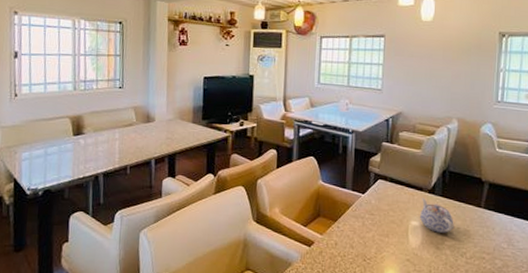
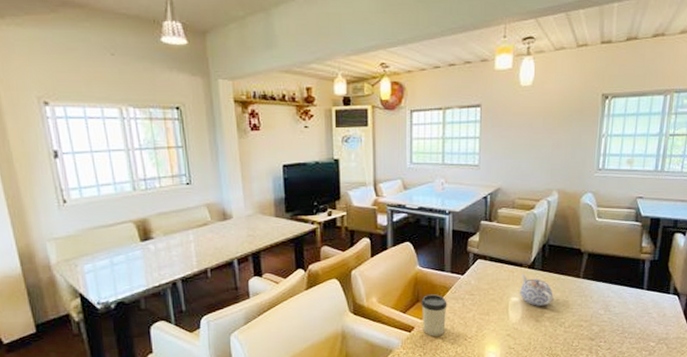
cup: none [322,210,348,254] -> present [421,294,447,336]

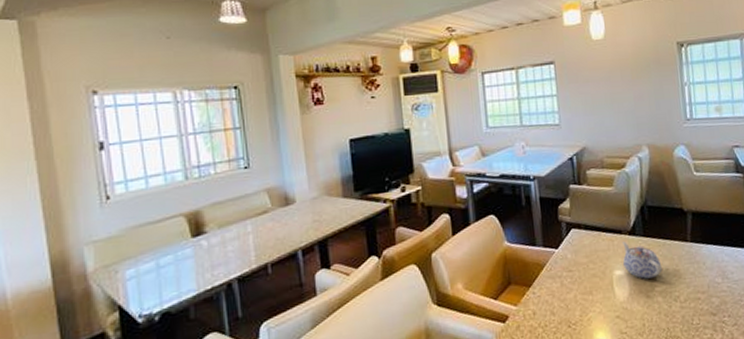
cup: present [421,294,447,336] -> none [513,274,545,326]

